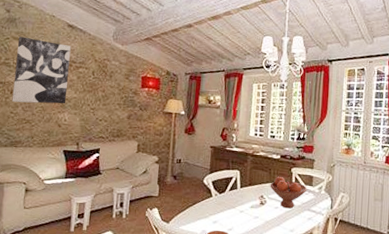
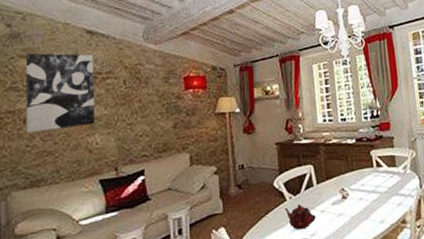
teapot: none [210,201,235,224] -> present [285,204,316,230]
fruit bowl: present [270,176,307,209] -> none [349,162,391,198]

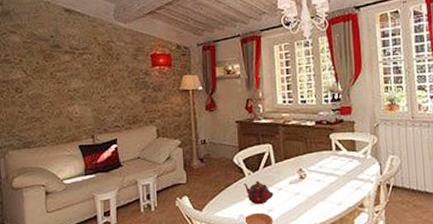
wall art: present [25,53,96,133] -> none [15,29,75,100]

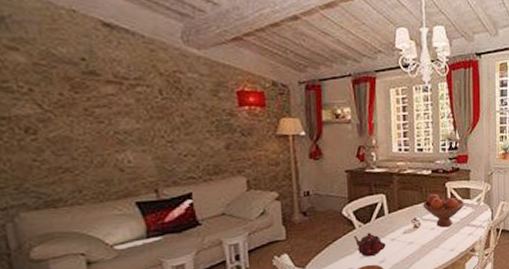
fruit bowl: none [307,145,351,180] -> present [422,193,465,228]

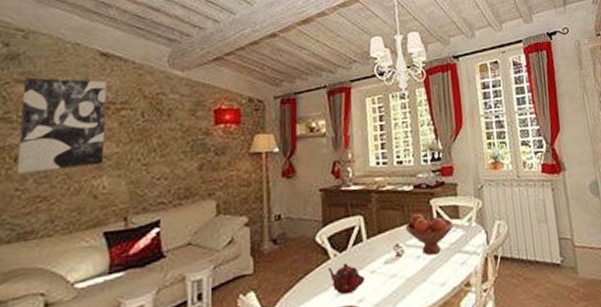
wall art: none [16,44,125,144] -> present [16,77,107,173]

